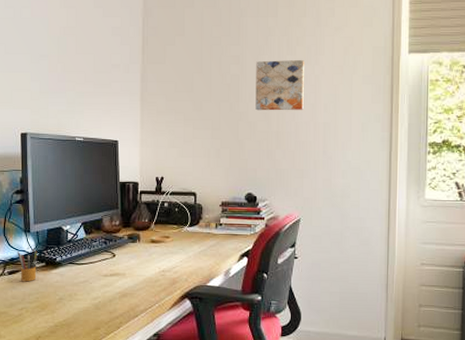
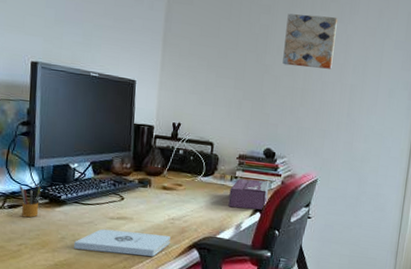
notepad: none [72,286,163,310] -> present [74,229,171,257]
tissue box: none [215,225,254,255] -> present [228,179,270,210]

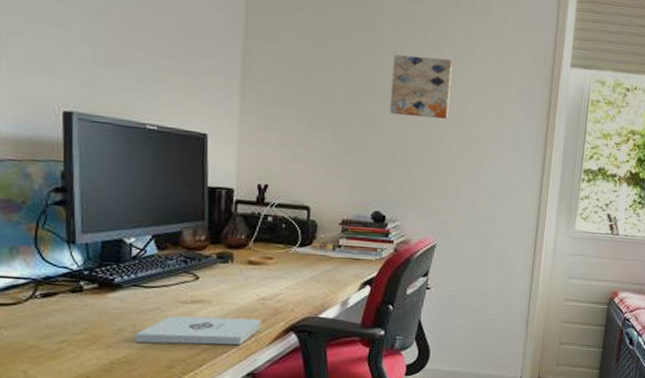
pencil box: present [19,184,42,218] -> none [55,265,87,308]
tissue box: present [228,179,270,210] -> none [331,248,380,283]

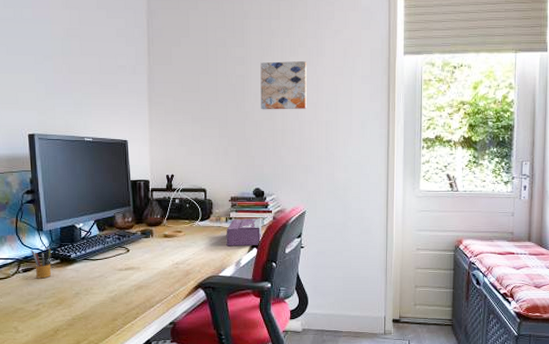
pencil box: none [55,265,87,308] -> present [31,246,52,279]
notepad: present [135,315,261,345] -> none [88,280,177,302]
tissue box: none [331,248,380,283] -> present [226,218,262,246]

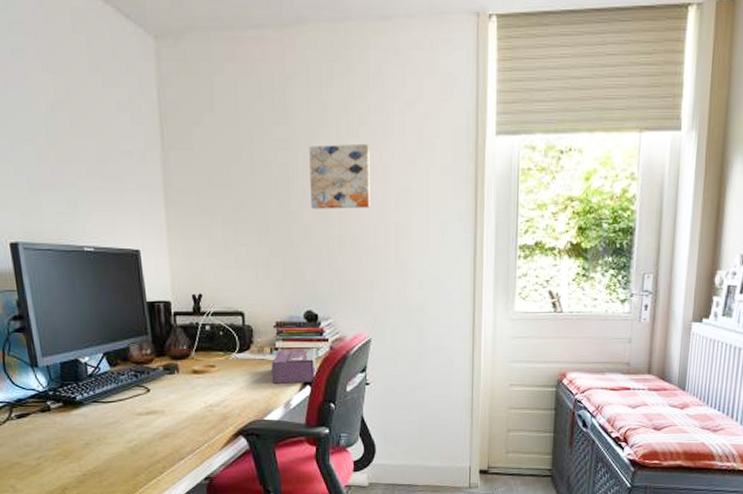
pencil box: present [31,246,52,279] -> none [24,386,54,426]

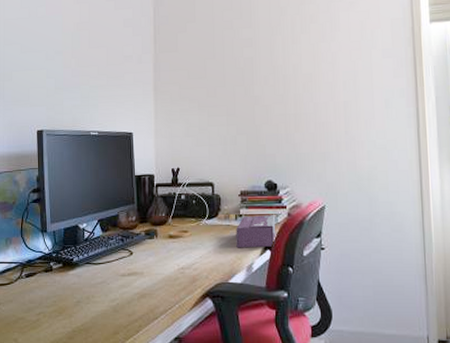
wall art: present [309,143,370,209] -> none [269,37,322,93]

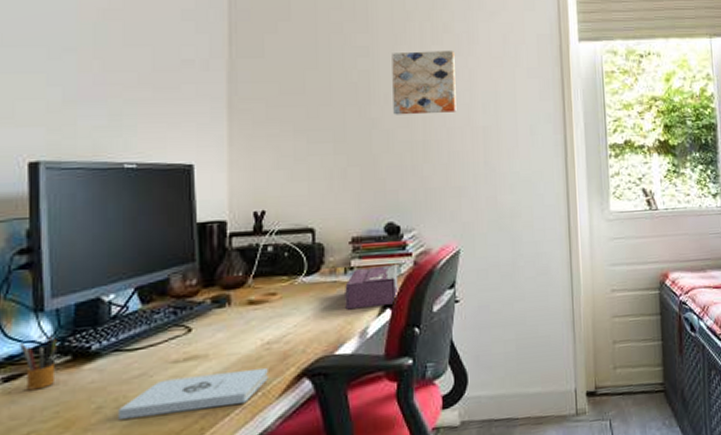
pencil box: none [34,249,55,285] -> present [20,335,58,391]
notepad: none [89,287,183,312] -> present [119,368,268,419]
wall art: none [269,37,322,93] -> present [392,50,457,115]

